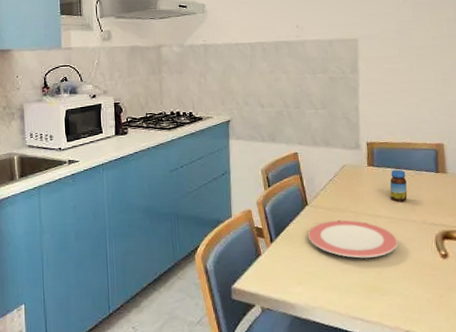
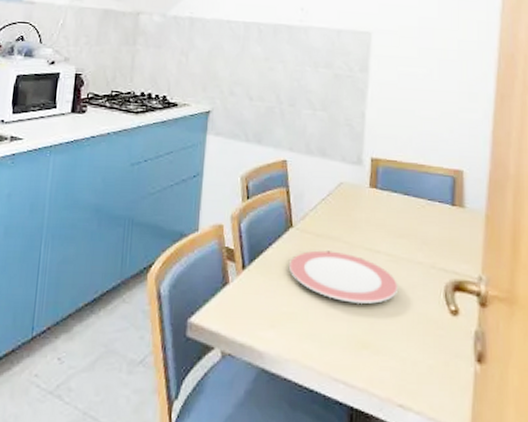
jar: present [390,169,408,202] -> none [394,195,415,237]

